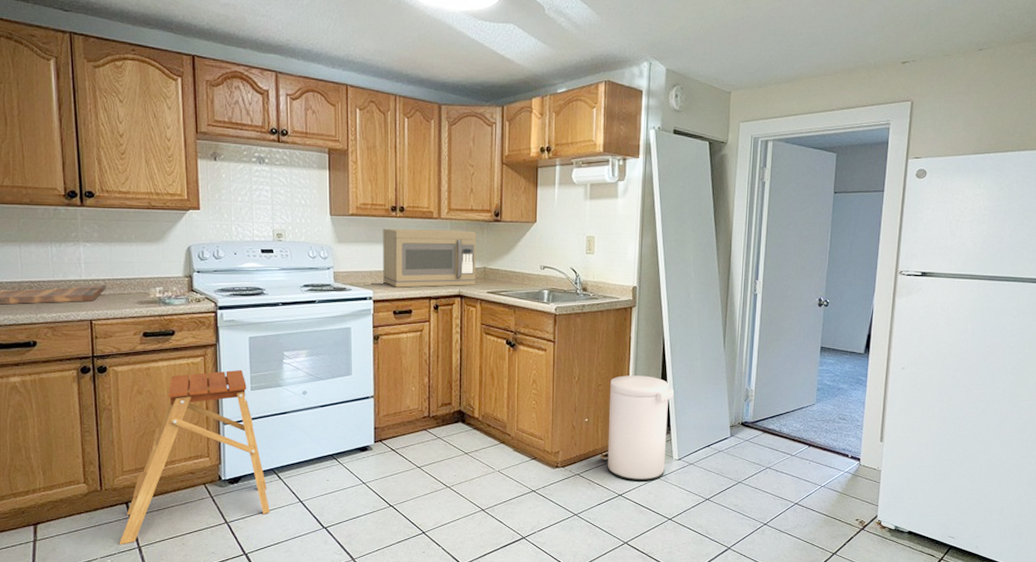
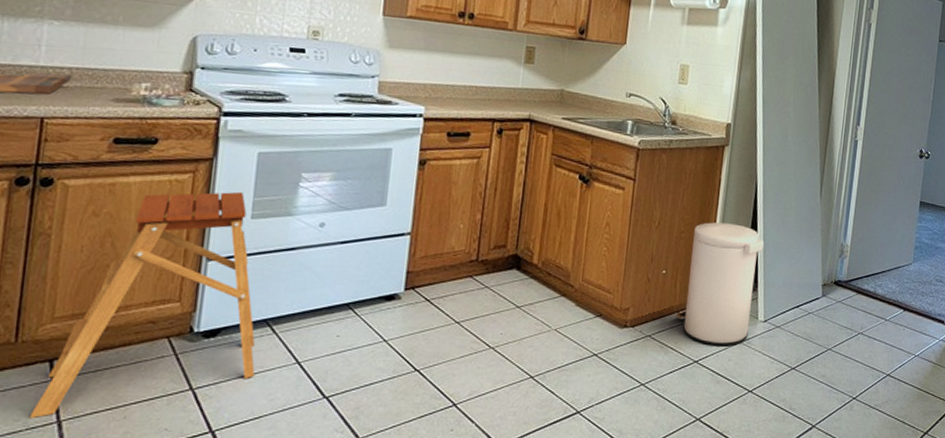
microwave: present [383,228,477,288] -> none [439,36,557,110]

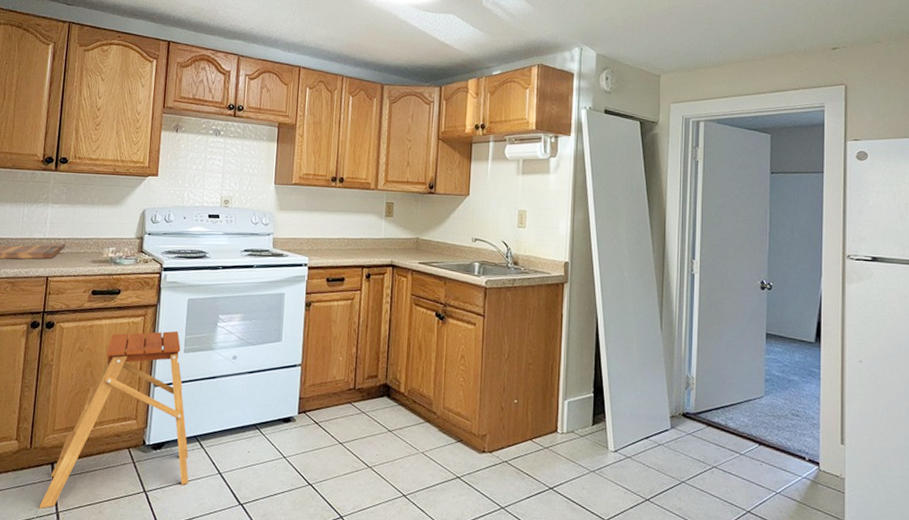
pedal bin: present [676,222,765,347] -> none [530,355,609,475]

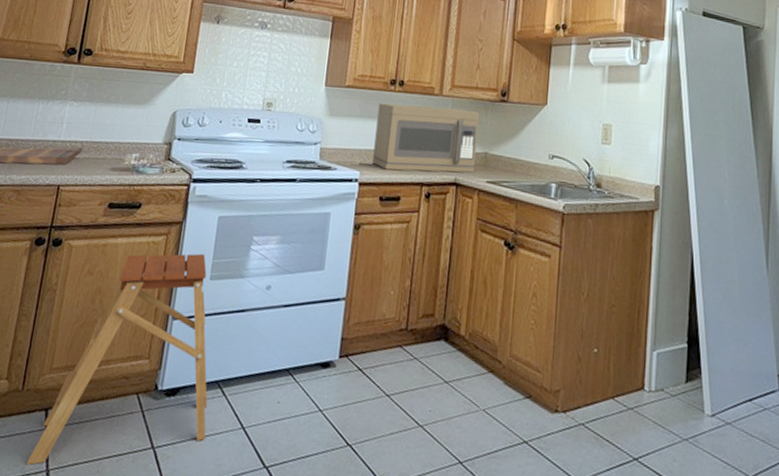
microwave: none [319,198,411,256] -> present [372,103,480,173]

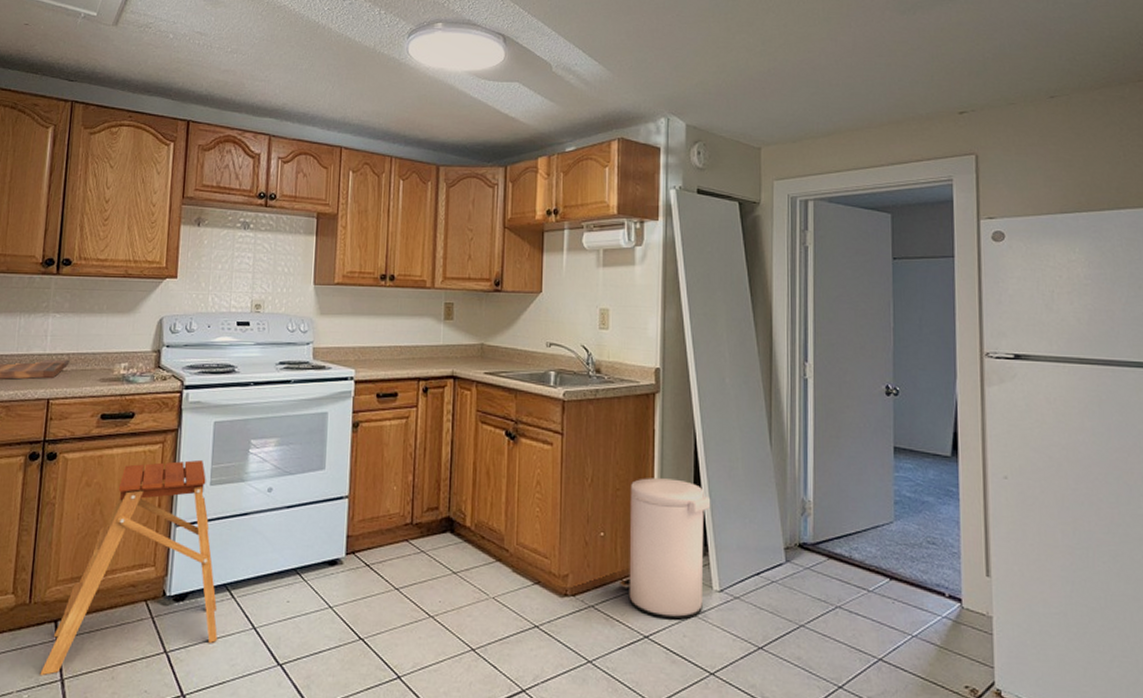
microwave: present [372,103,480,173] -> none [367,299,474,367]
pedal bin: none [611,295,706,444] -> present [620,478,711,620]

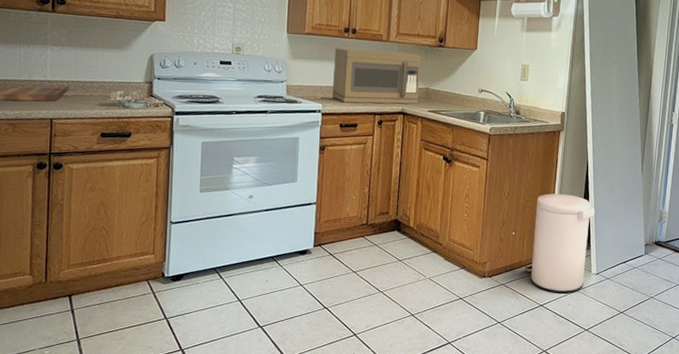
step ladder: present [40,459,217,675] -> none [58,172,209,336]
microwave: none [367,299,474,367] -> present [332,48,422,104]

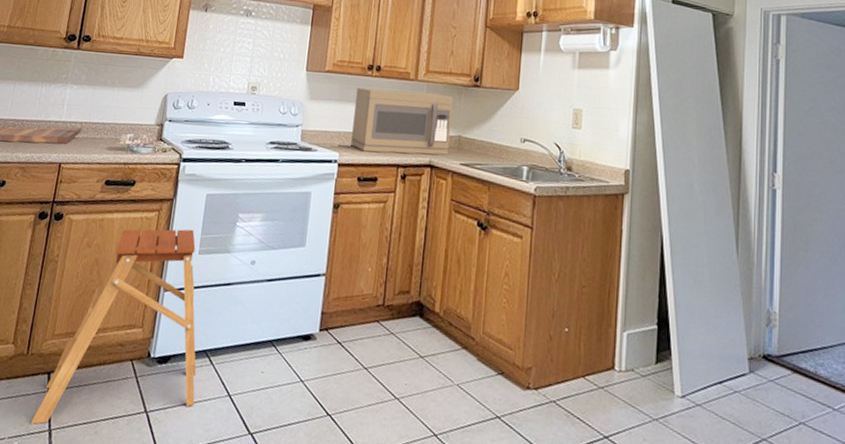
step ladder: none [58,172,209,336] -> present [30,229,197,425]
pedal bin: present [524,193,596,294] -> none [582,277,676,423]

